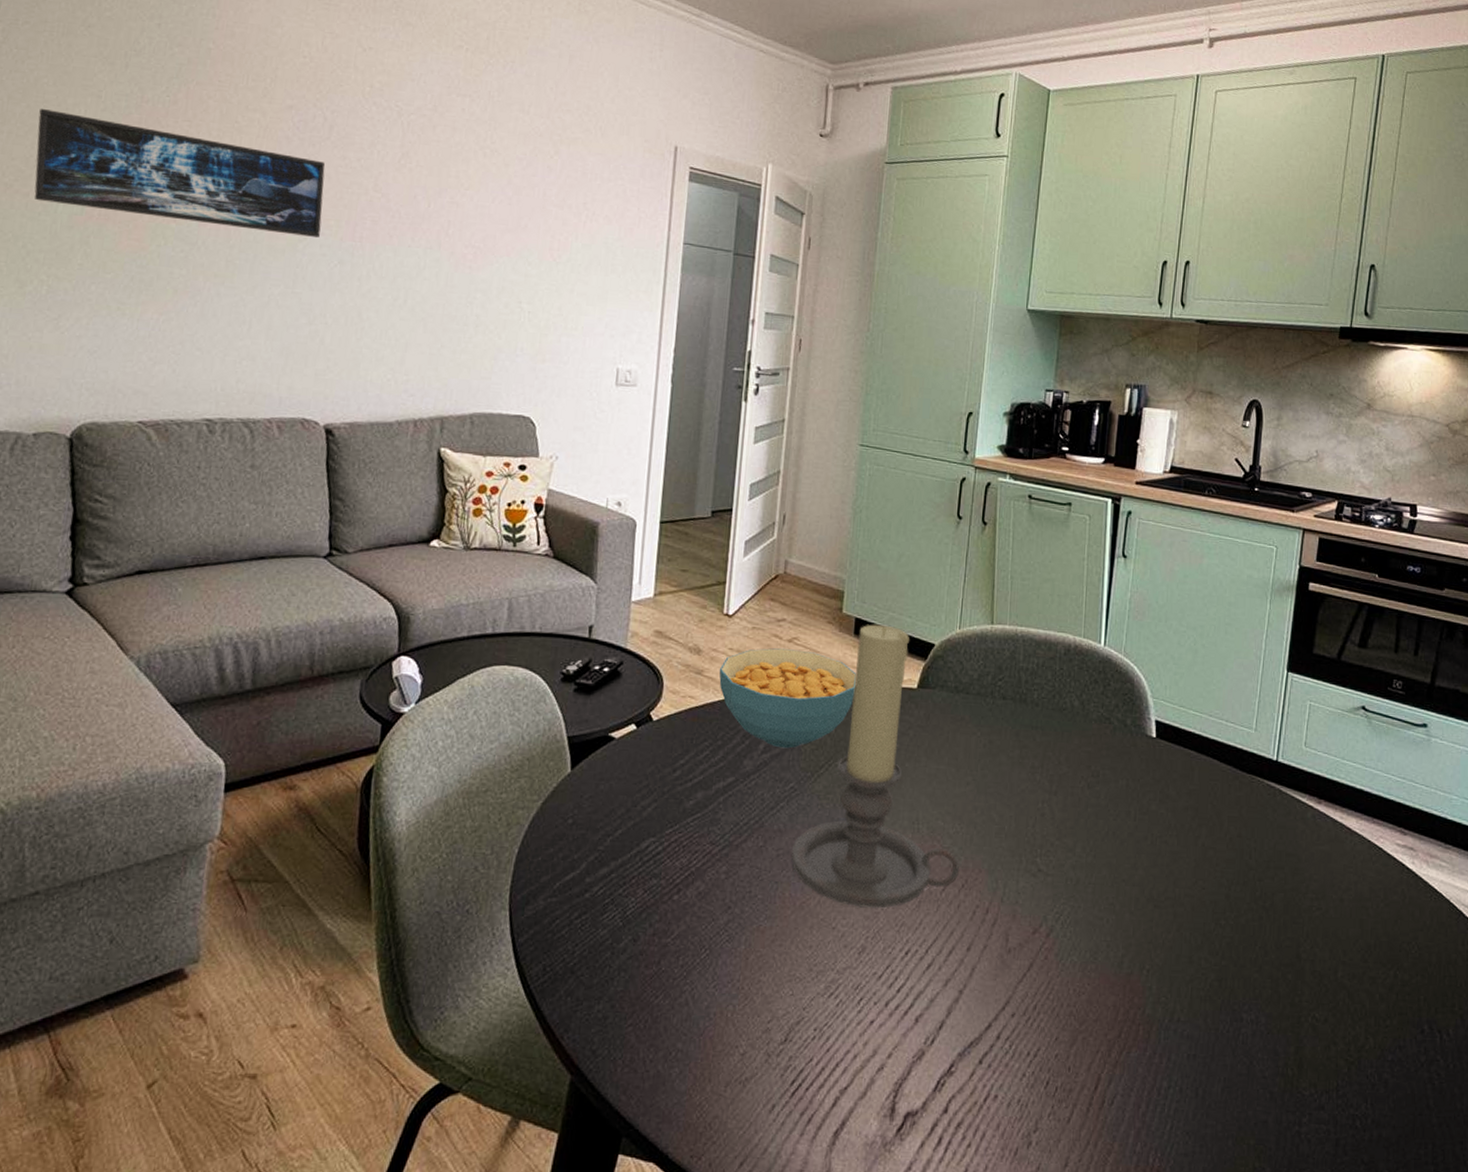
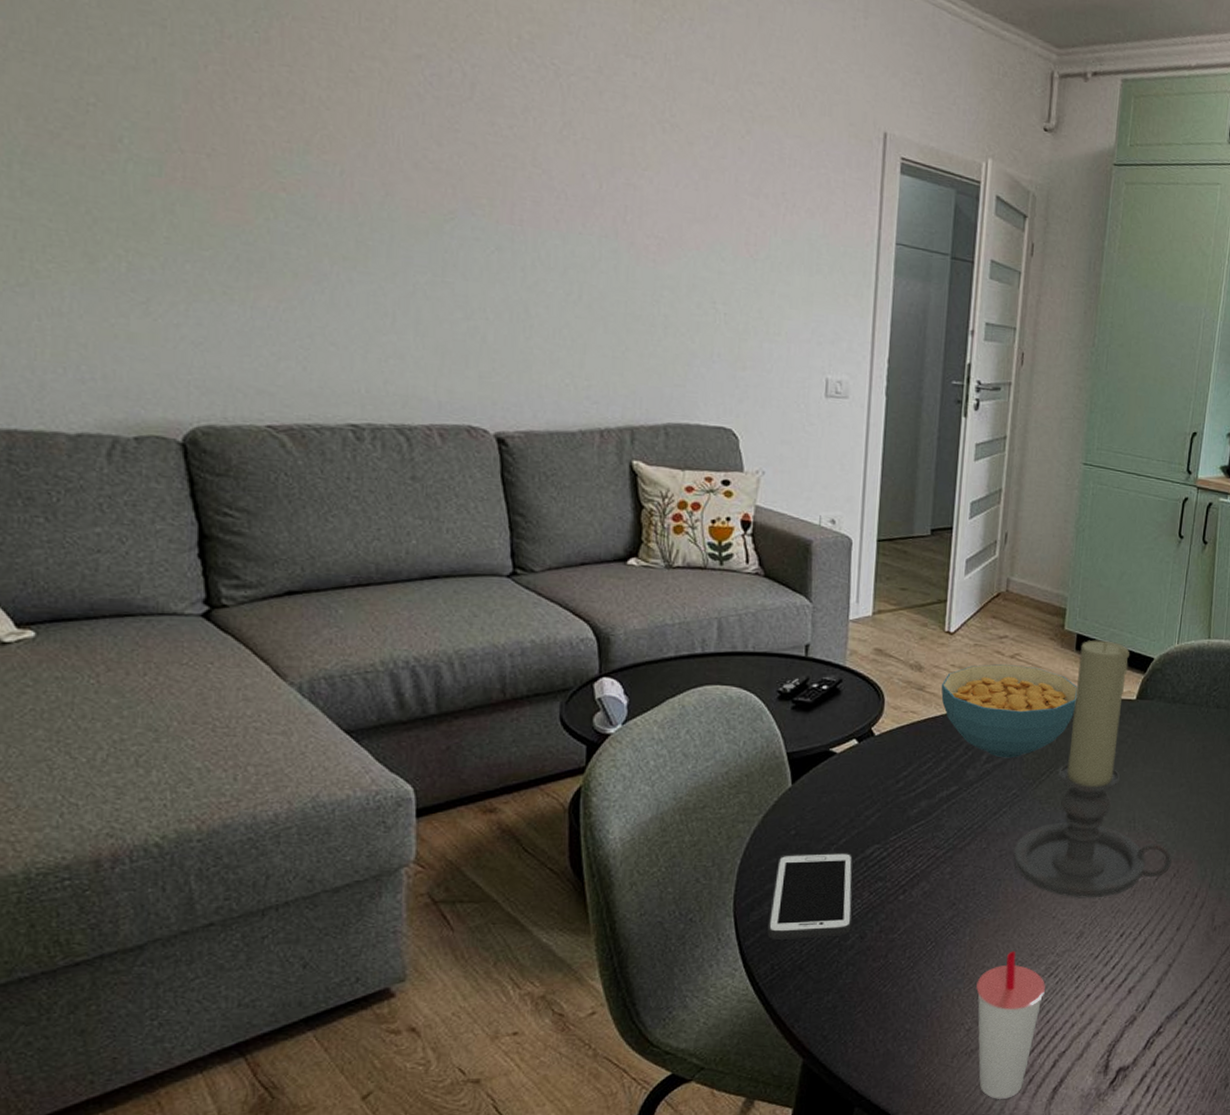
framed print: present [34,108,325,237] -> none [83,36,471,218]
cell phone: none [541,843,629,939] -> present [767,852,854,940]
cup: none [751,964,825,1141] -> present [976,951,1045,1100]

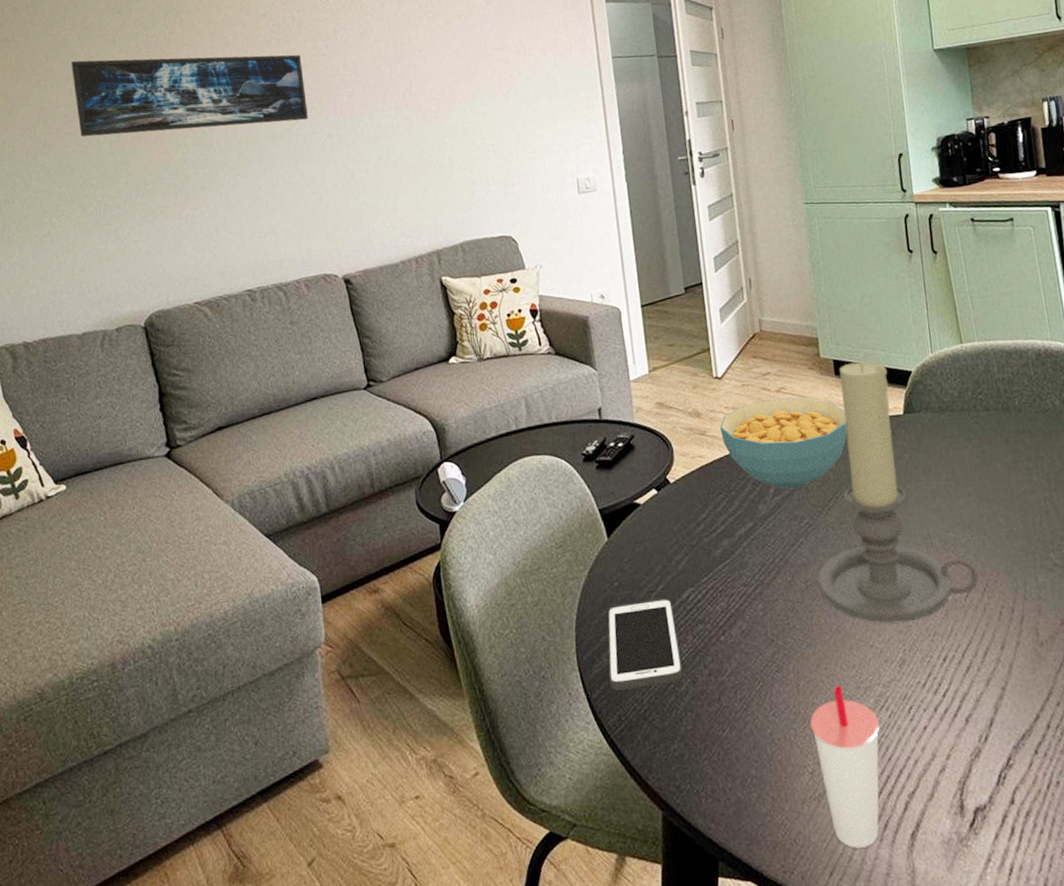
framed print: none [83,36,471,218] -> present [71,54,308,137]

